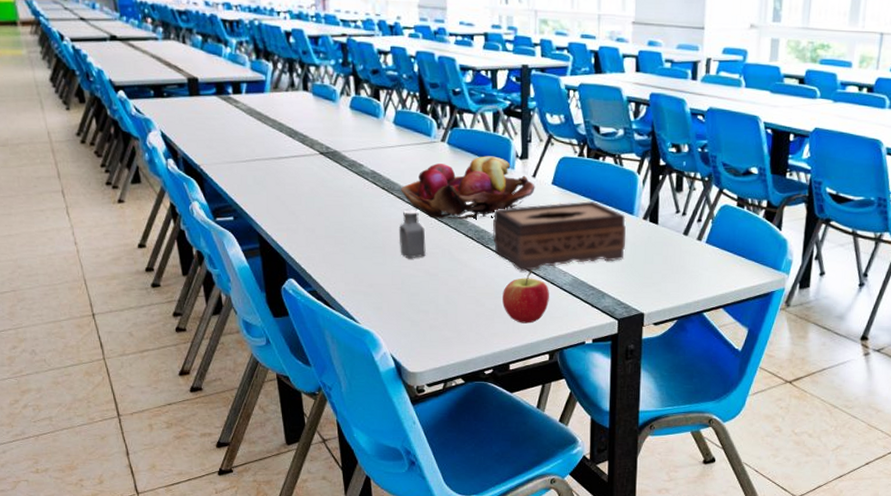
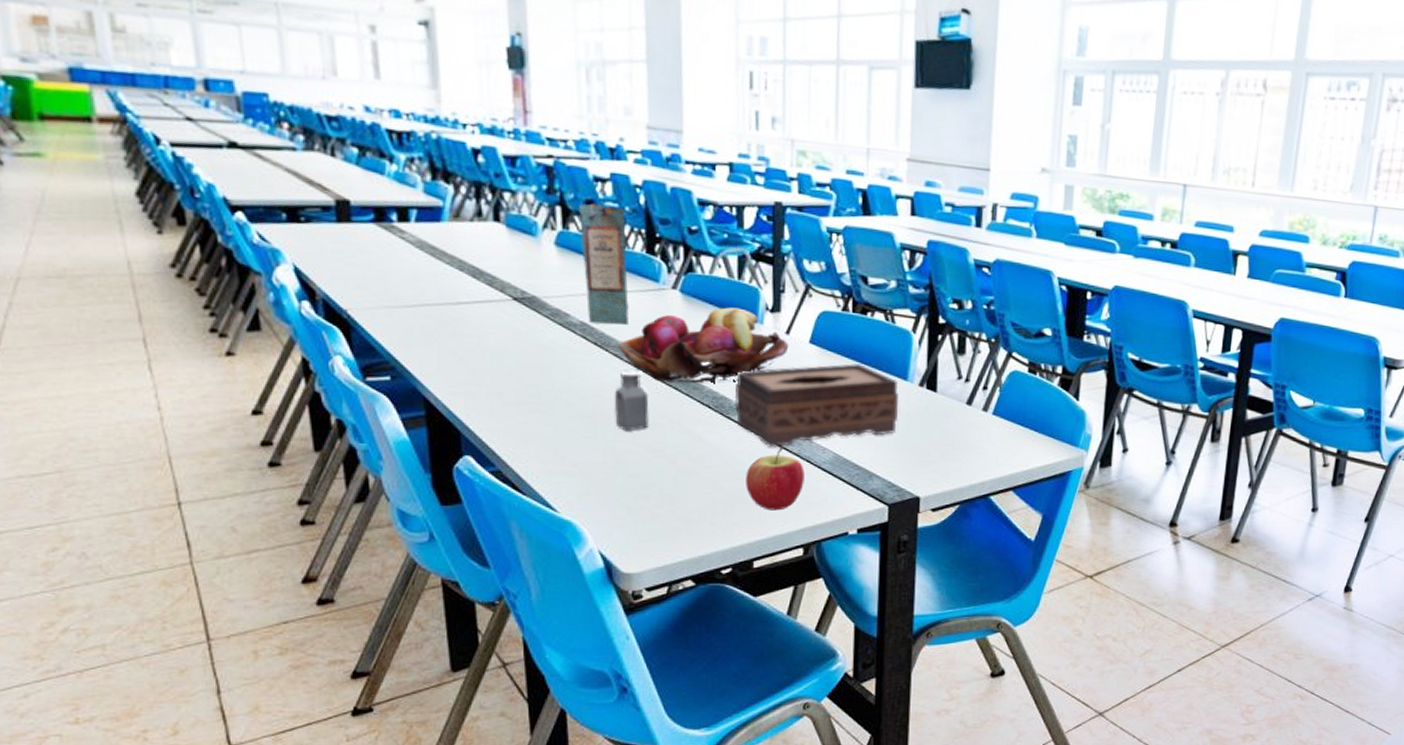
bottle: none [367,73,408,173] -> present [579,203,629,326]

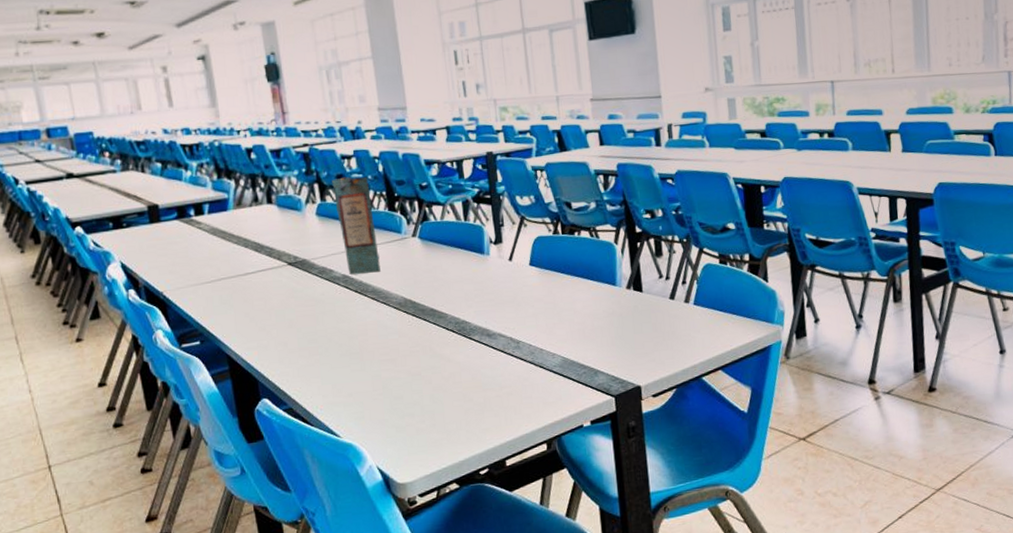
saltshaker: present [614,370,649,431] -> none [375,309,406,361]
fruit basket: present [618,307,789,384] -> none [374,244,513,316]
tissue box: present [734,364,899,448] -> none [473,277,613,359]
apple: present [746,445,805,511] -> none [490,356,540,414]

